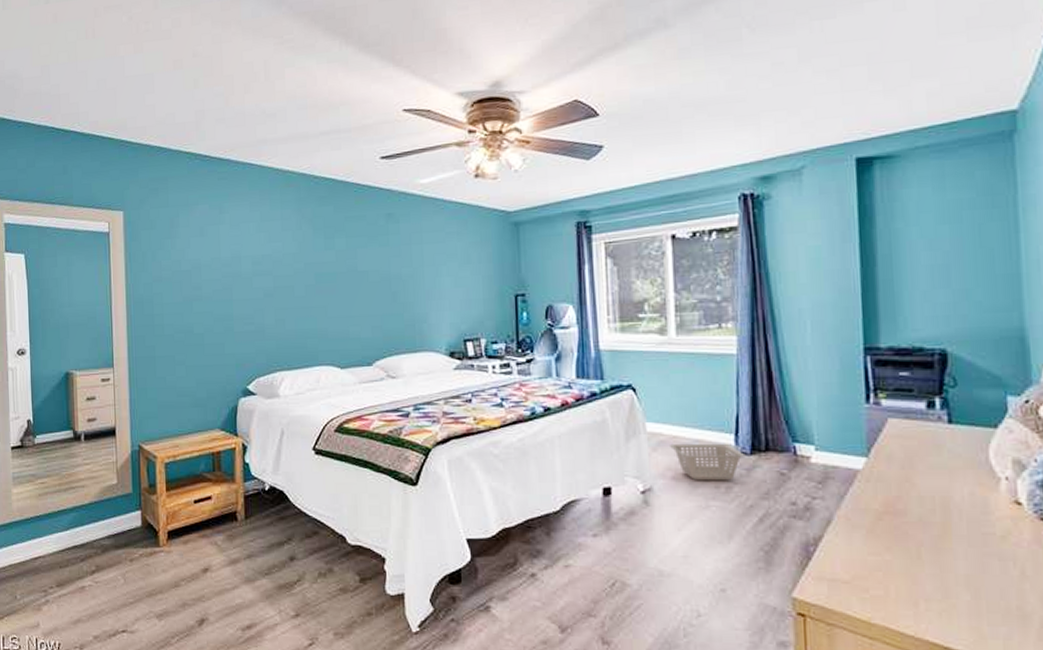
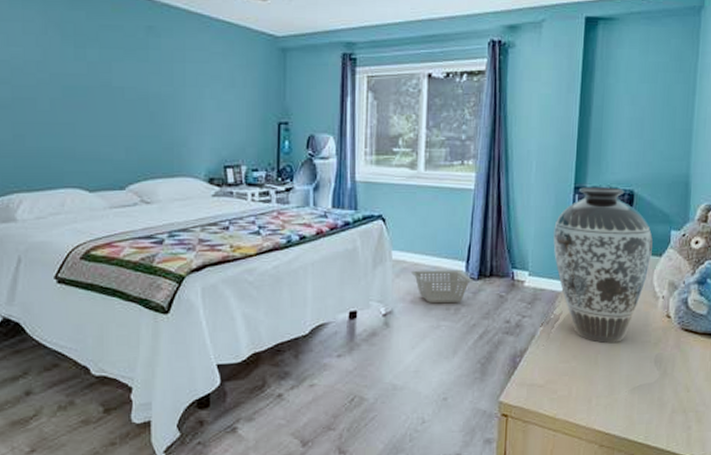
decorative vase: none [841,346,983,533] -> present [552,187,653,343]

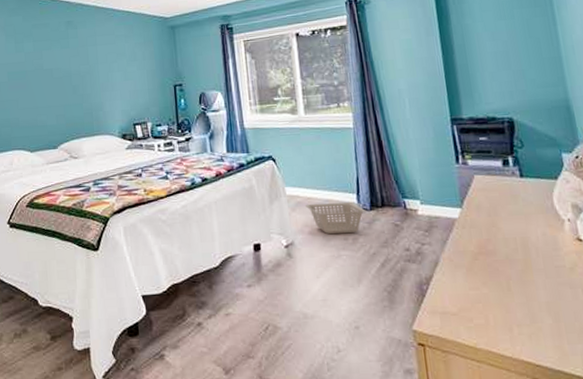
decorative vase: present [552,187,653,343] -> none [436,116,547,268]

